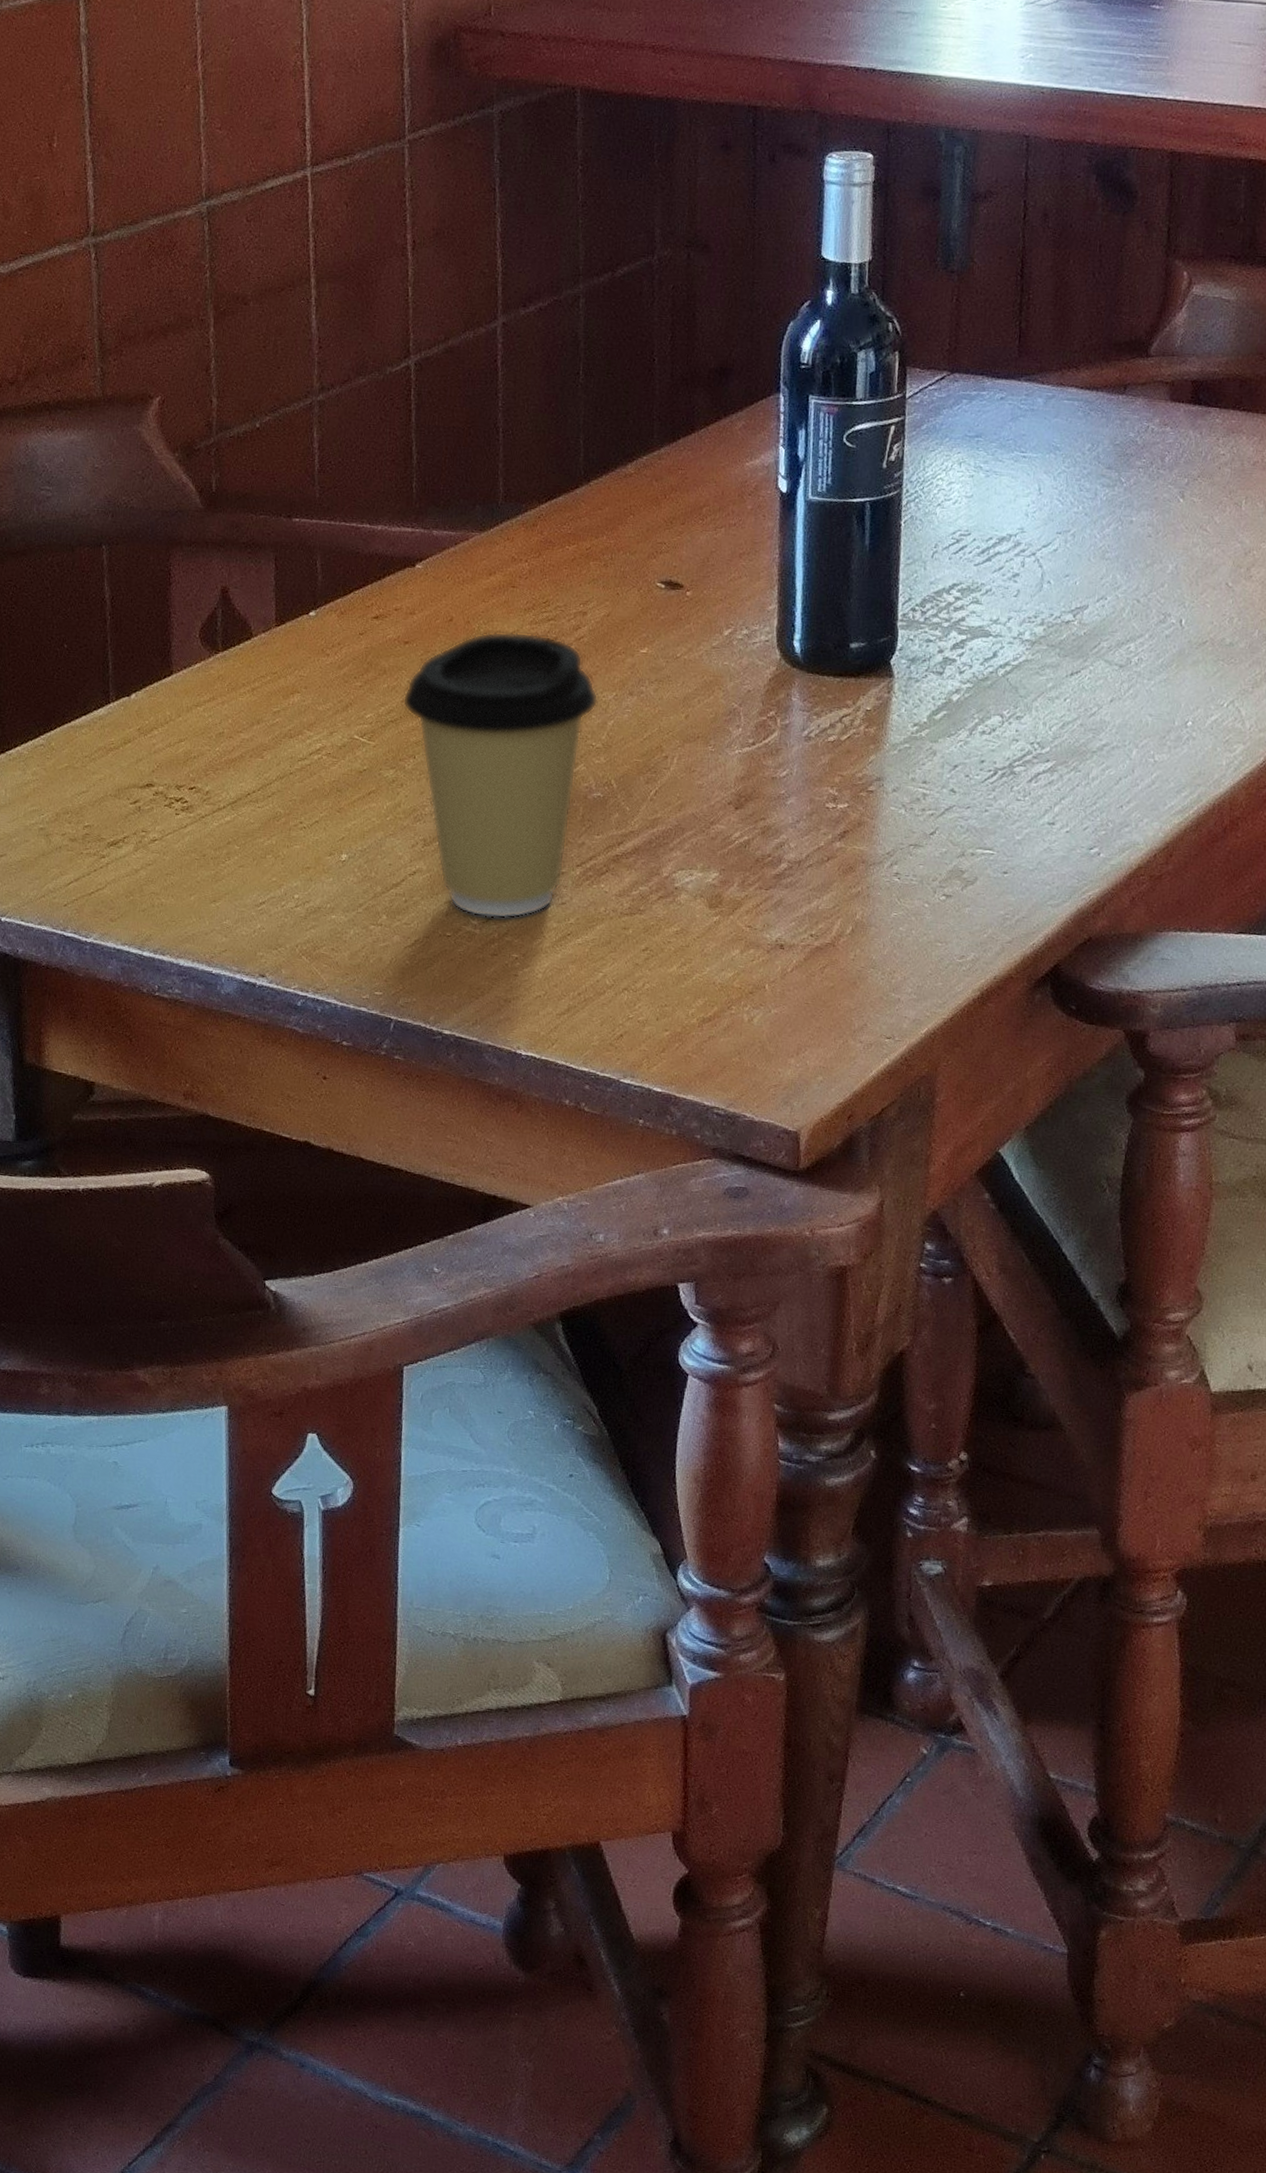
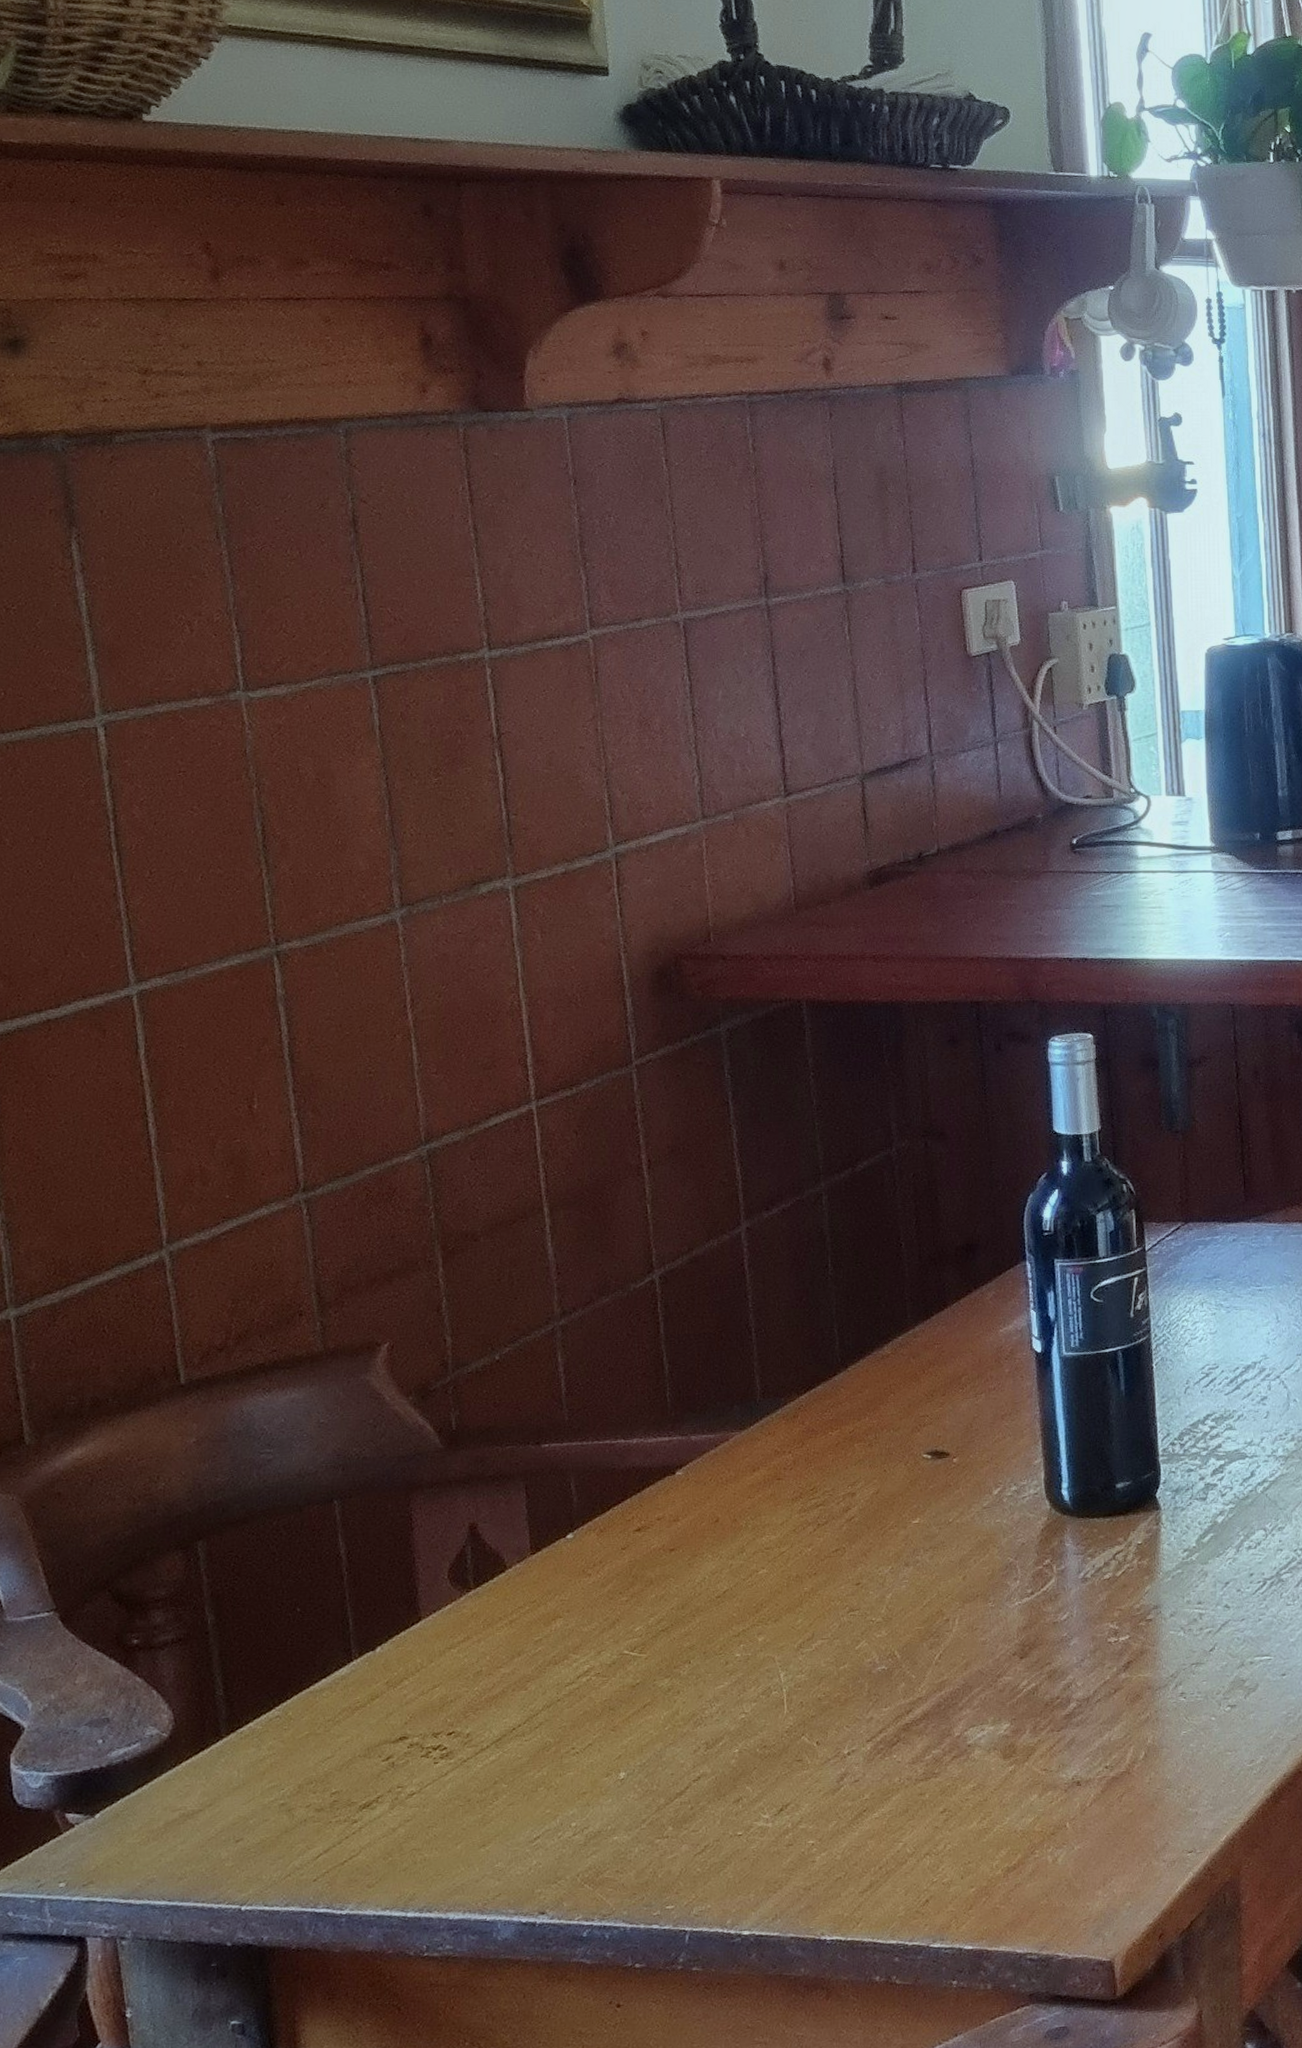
coffee cup: present [402,631,599,919] -> none [672,1521,875,1810]

